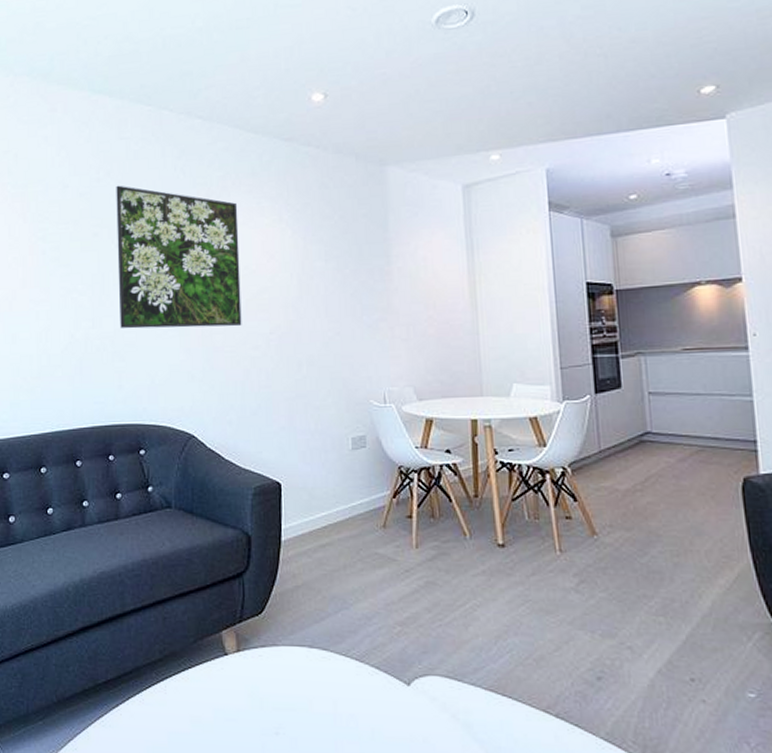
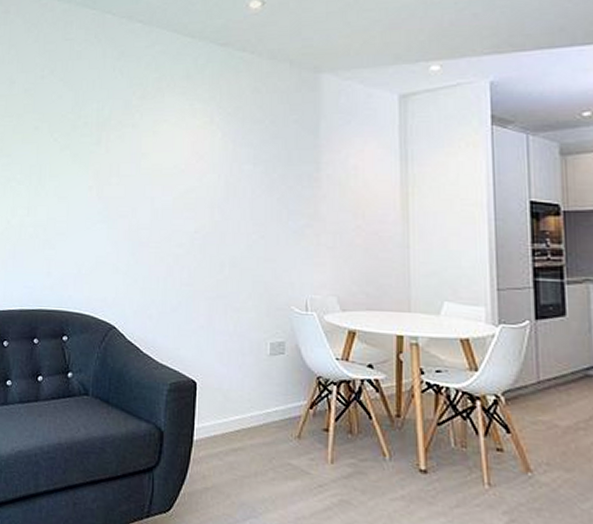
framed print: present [116,185,242,329] -> none [53,83,171,224]

